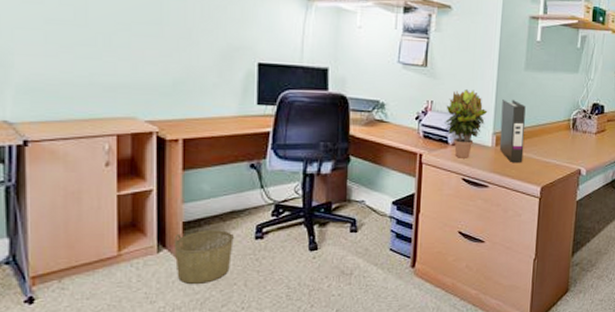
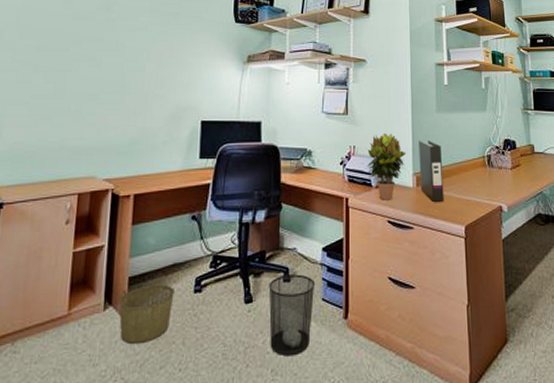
waste bin: none [334,226,384,299] -> present [268,274,316,357]

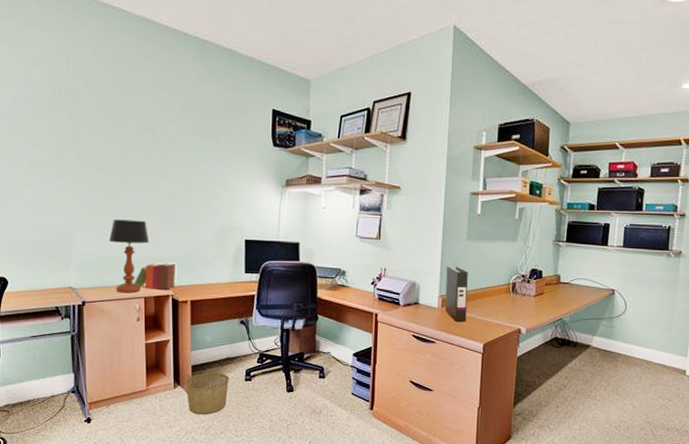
table lamp: none [42,104,92,190] -> present [108,219,150,293]
books: none [68,150,119,185] -> present [134,262,175,291]
waste bin: present [268,274,316,357] -> none [306,372,346,434]
potted plant: present [366,133,406,200] -> none [395,258,434,318]

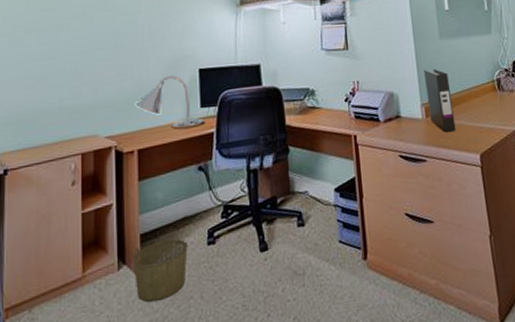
table lamp: present [108,219,150,293] -> none [40,61,89,152]
books: present [134,262,175,291] -> none [70,107,119,143]
table lamp: none [190,242,249,289] -> present [136,75,206,129]

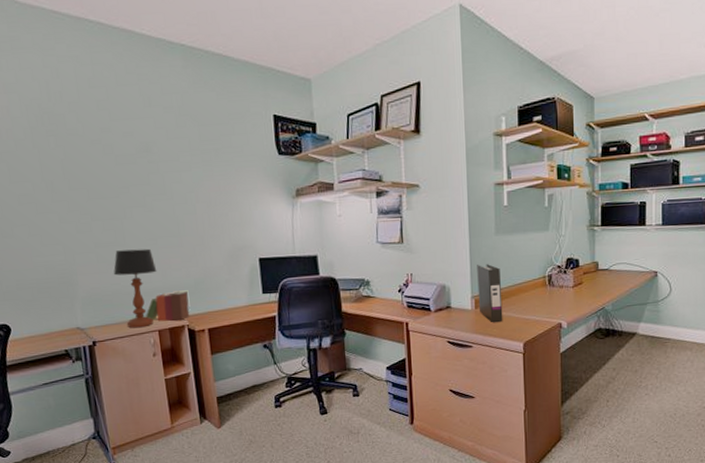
table lamp: none [40,61,89,152] -> present [113,248,157,328]
books: none [70,107,119,143] -> present [146,291,190,322]
basket: present [133,238,188,302] -> none [211,402,258,448]
table lamp: present [136,75,206,129] -> none [202,263,268,312]

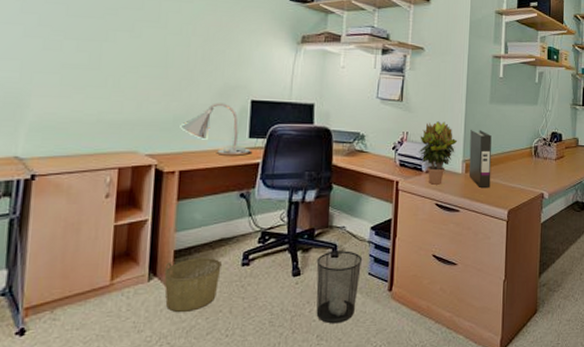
table lamp: present [113,248,157,328] -> none [77,74,132,163]
books: present [146,291,190,322] -> none [107,126,163,160]
table lamp: none [202,263,268,312] -> present [181,103,253,156]
basket: none [211,402,258,448] -> present [164,258,222,312]
waste bin: none [340,390,382,454] -> present [316,251,363,324]
potted plant: none [424,259,464,323] -> present [418,121,458,185]

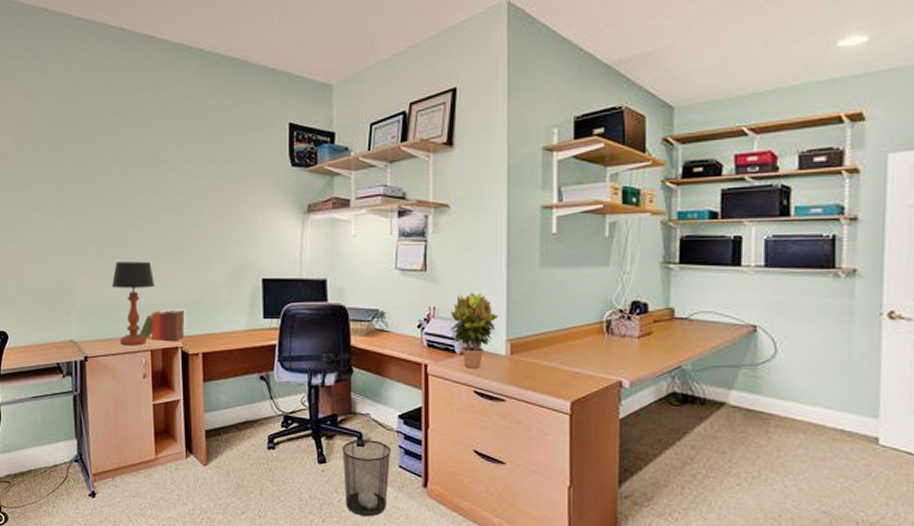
table lamp: none [77,74,132,163] -> present [111,261,155,346]
books: none [107,126,163,160] -> present [140,309,185,342]
basket: present [164,258,222,312] -> none [199,439,249,490]
table lamp: present [181,103,253,156] -> none [200,283,268,337]
binder: present [468,130,492,187] -> none [515,302,546,373]

